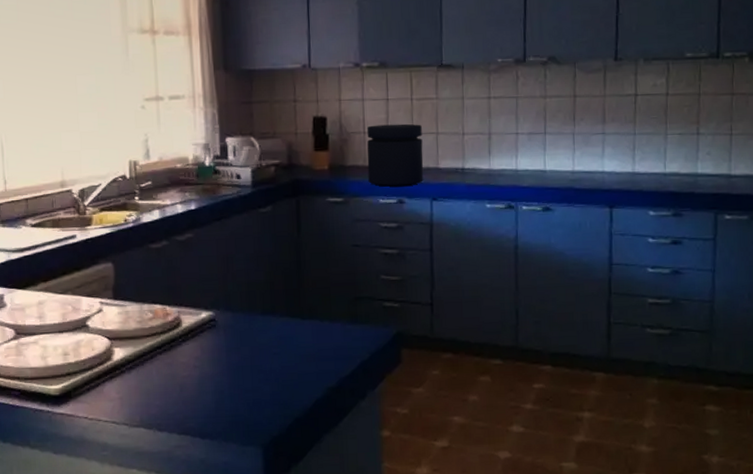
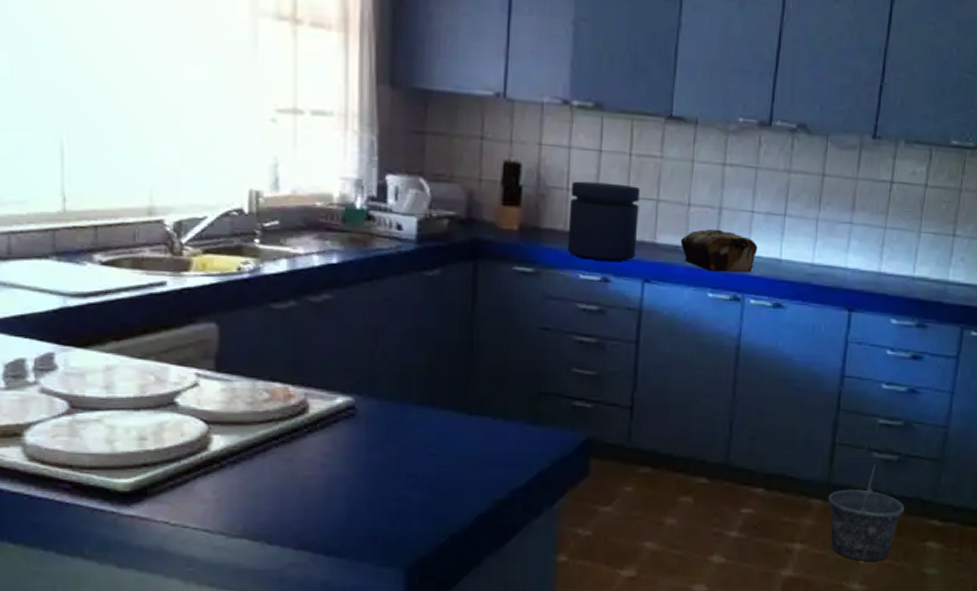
bread loaf: none [459,151,525,186] -> present [680,228,758,272]
bucket: none [609,339,682,425] -> present [828,464,905,561]

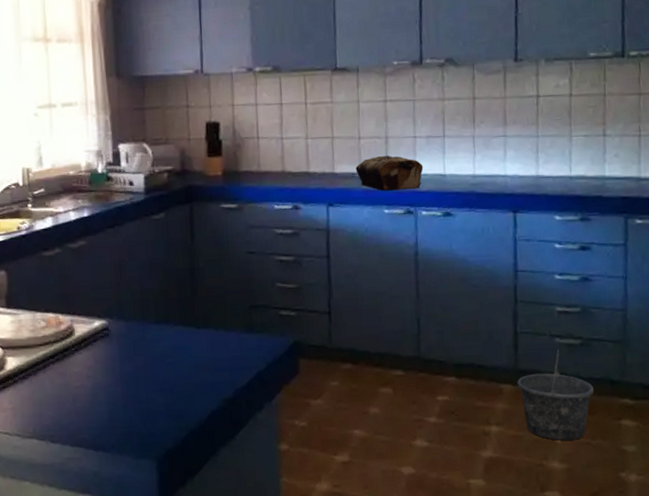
jar: present [567,181,640,261] -> none [260,128,319,193]

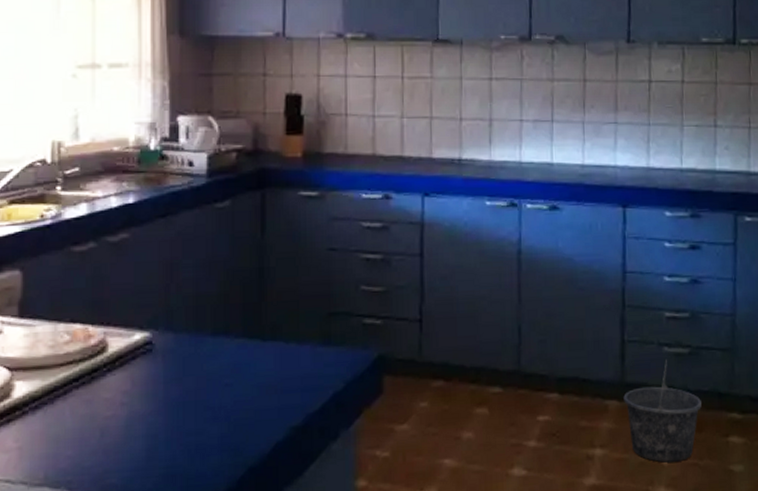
bread loaf: present [355,155,424,191] -> none [455,139,530,180]

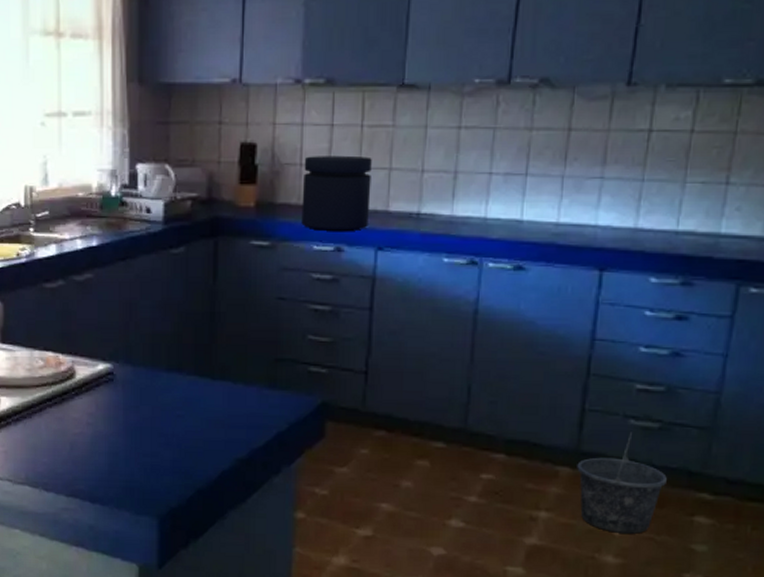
jar: none [348,105,415,179] -> present [301,155,372,231]

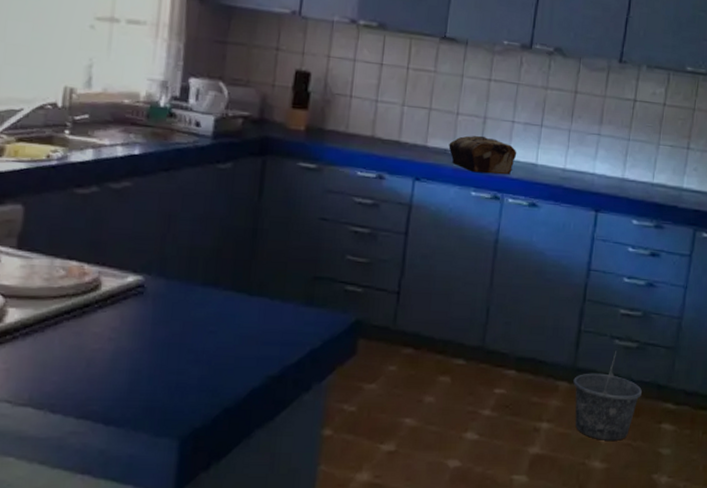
jar: present [301,155,372,231] -> none [347,89,415,161]
bread loaf: none [414,193,497,236] -> present [448,135,517,174]

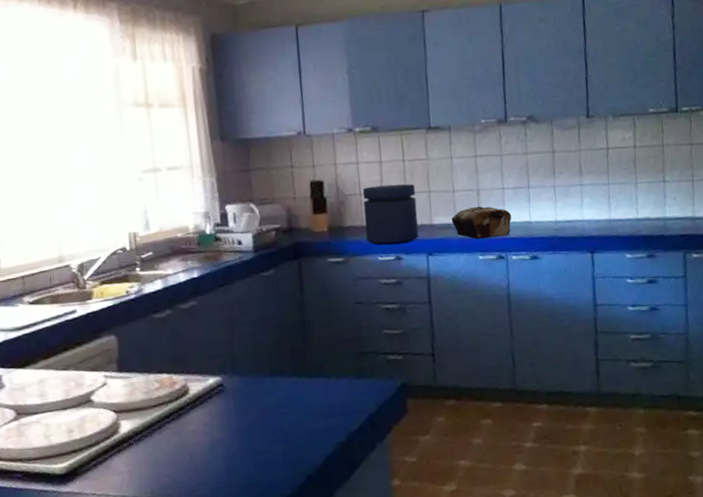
jar: none [347,89,415,161] -> present [362,184,419,245]
bucket: present [573,350,643,441] -> none [600,372,665,453]

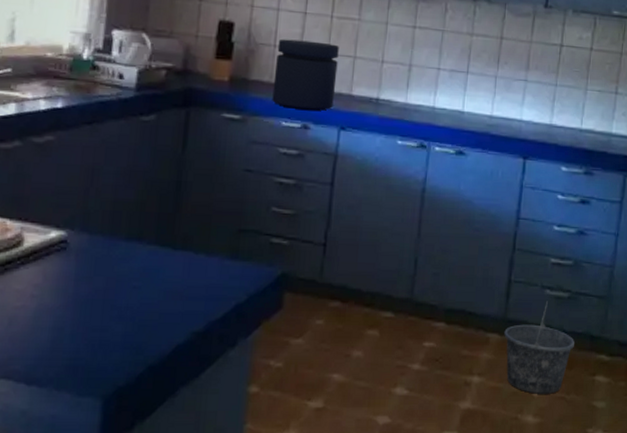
bread loaf: present [451,206,512,239] -> none [374,83,443,122]
bucket: none [600,372,665,453] -> present [504,301,575,394]

